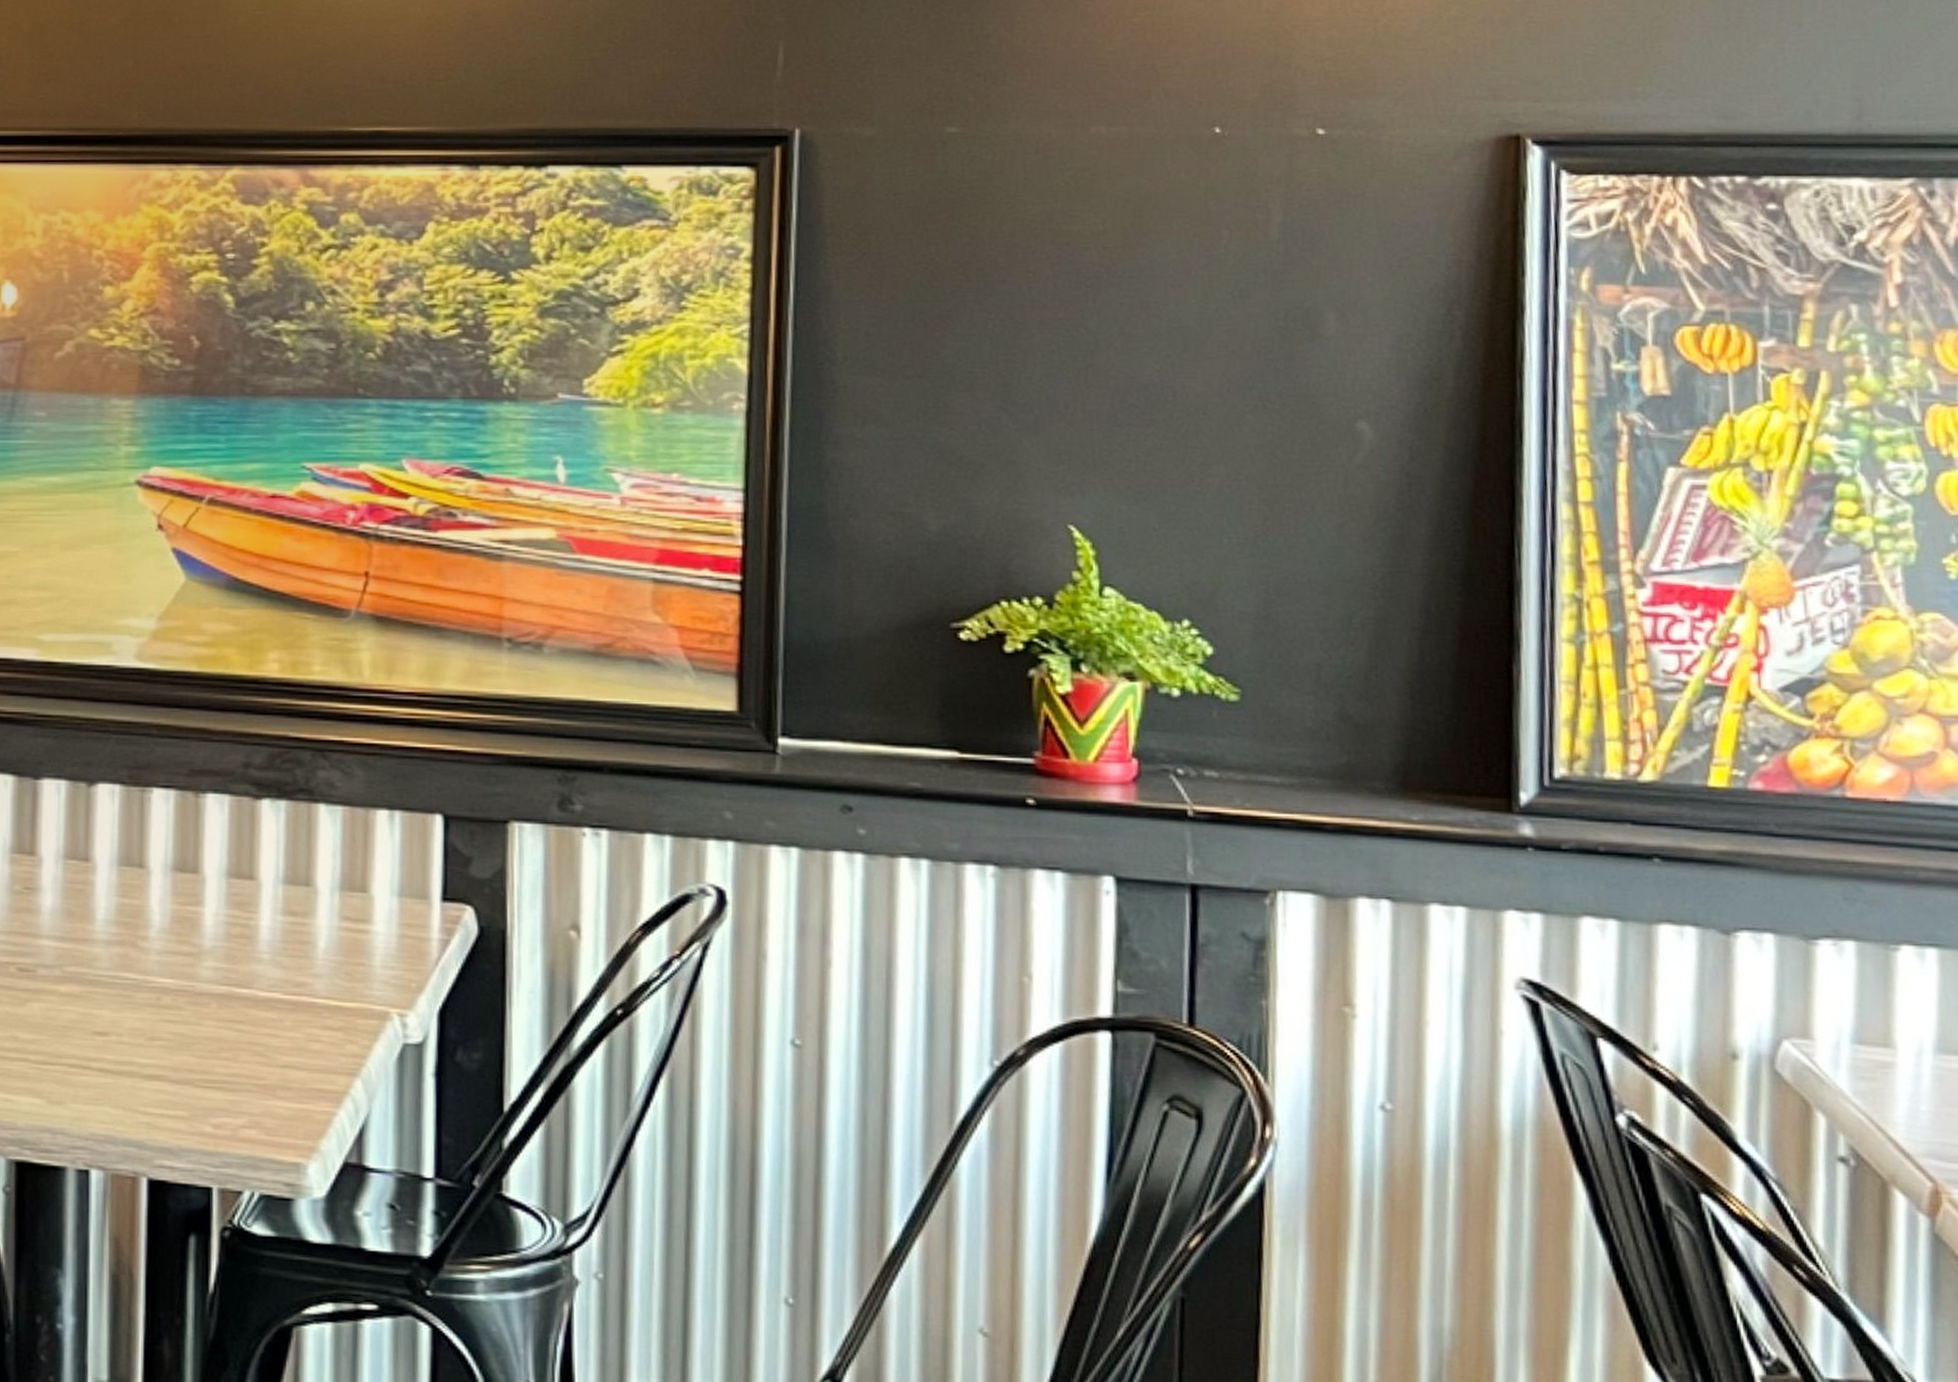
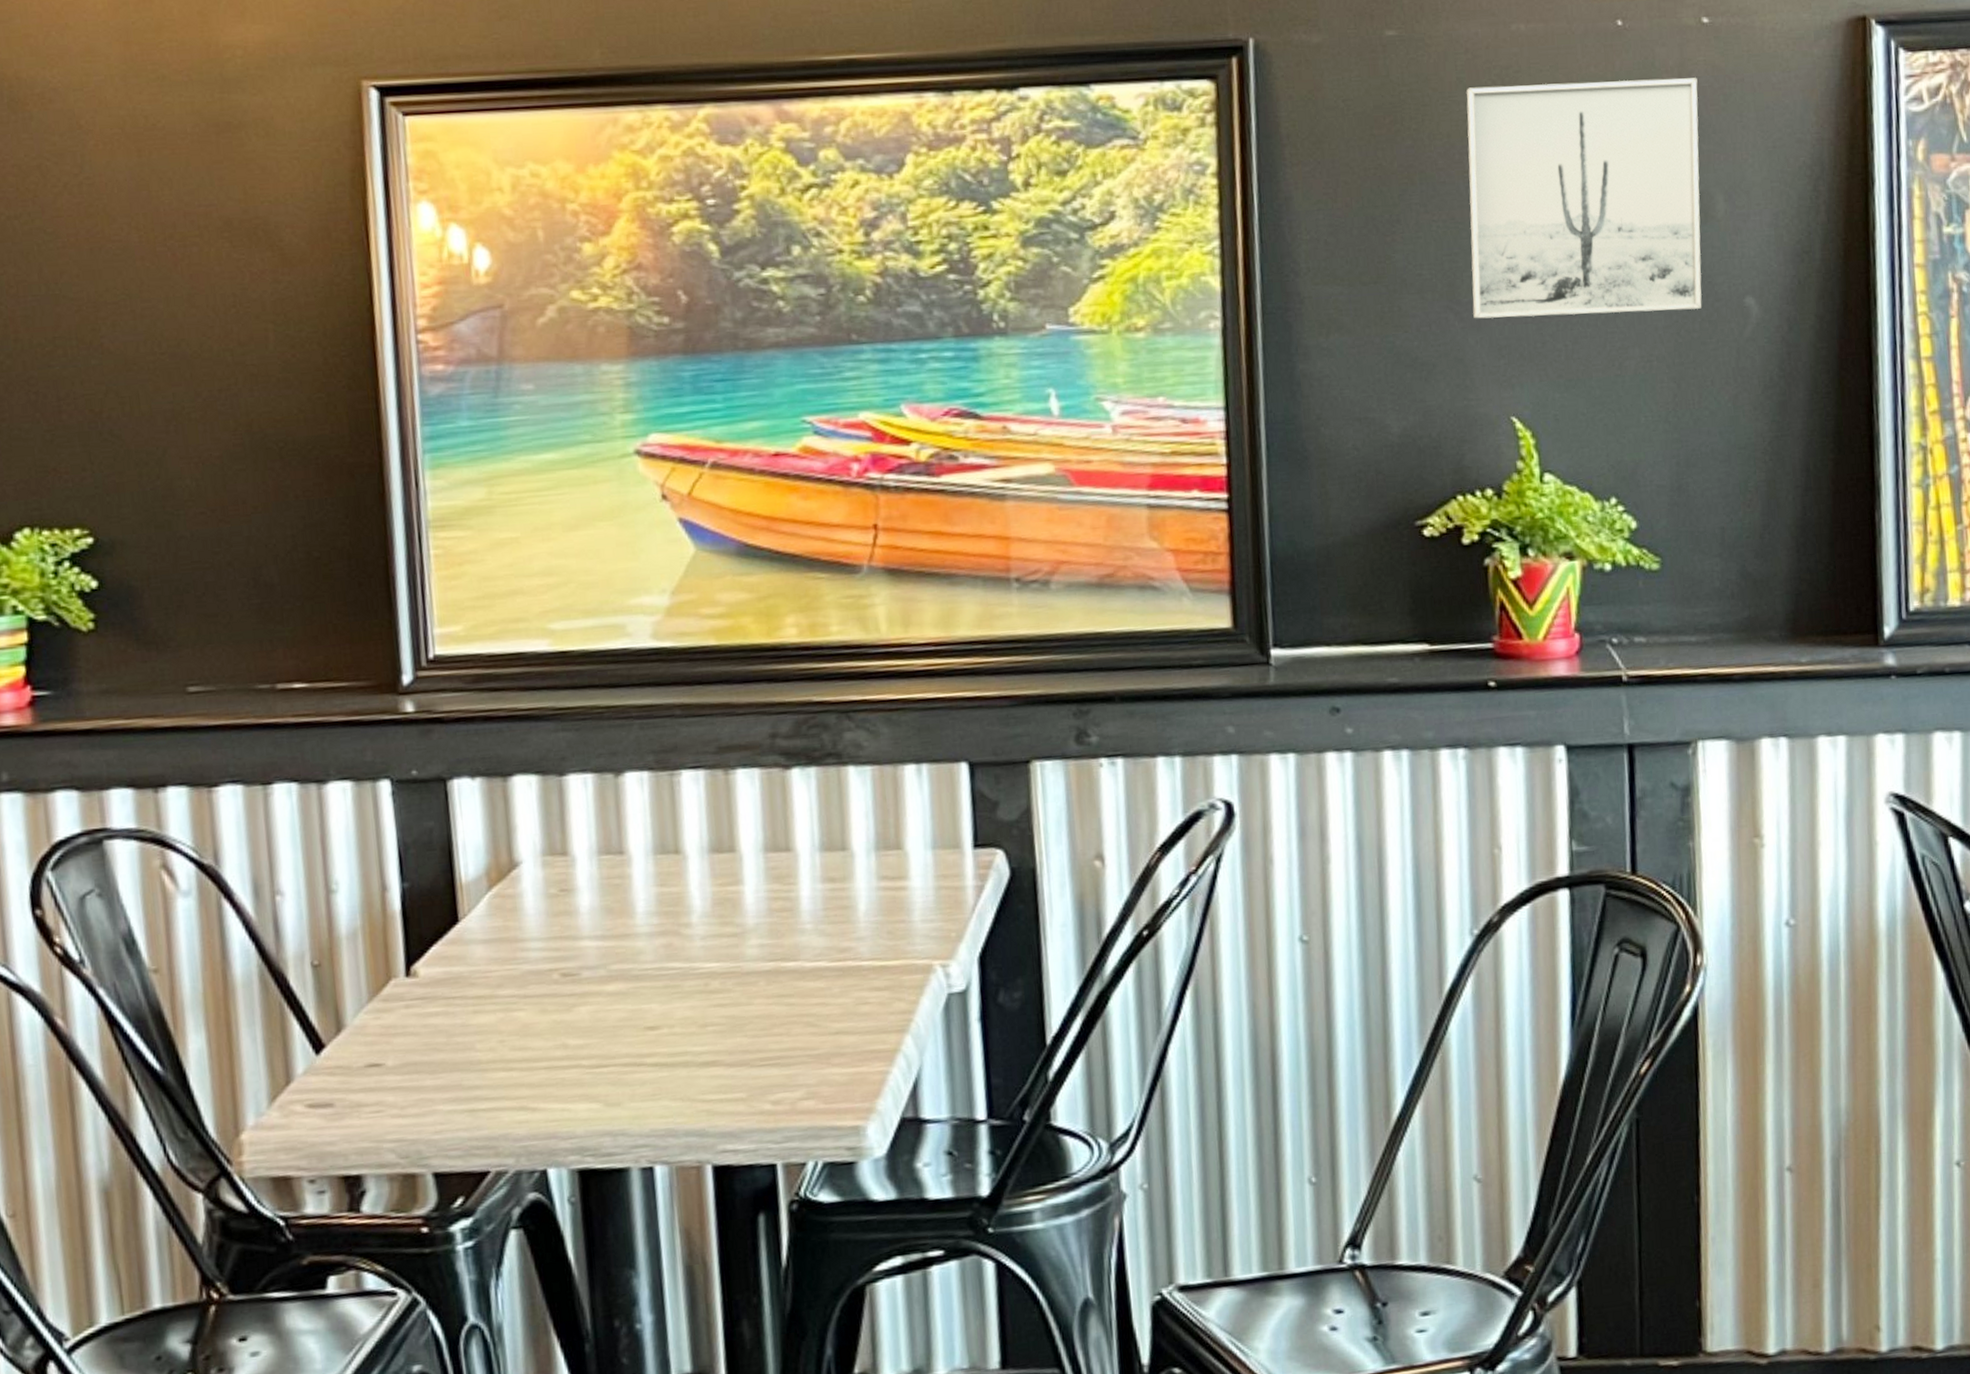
wall art: none [1030,188,1309,430] -> present [1466,78,1702,319]

